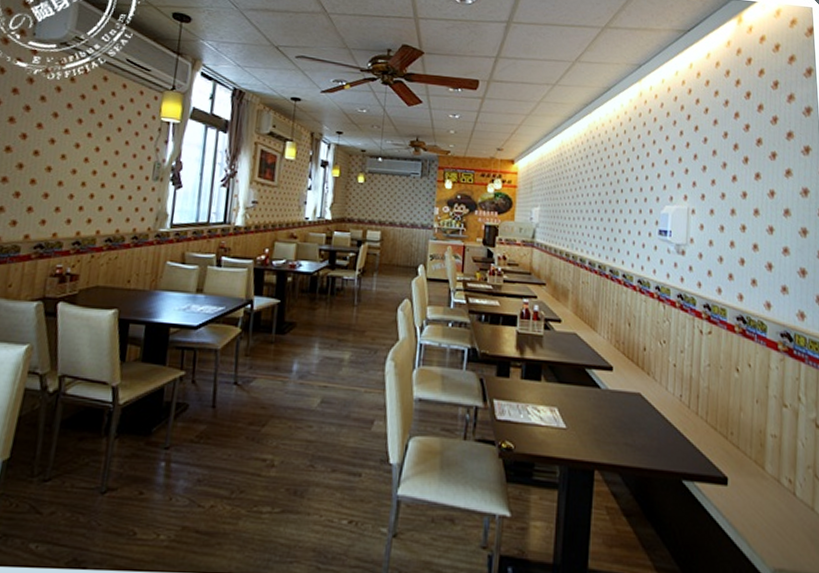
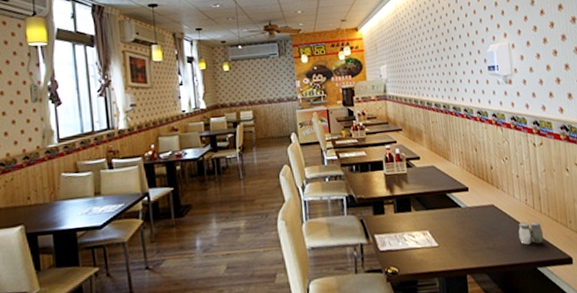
salt and pepper shaker: none [665,421,696,452] -> present [518,221,544,245]

